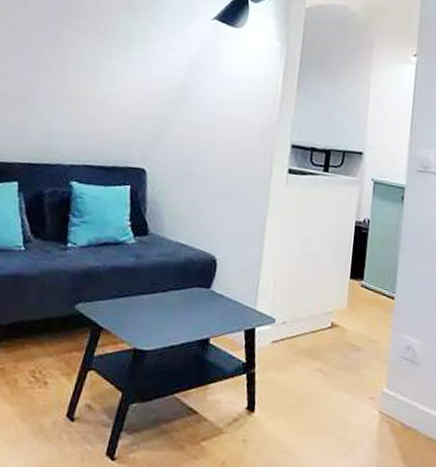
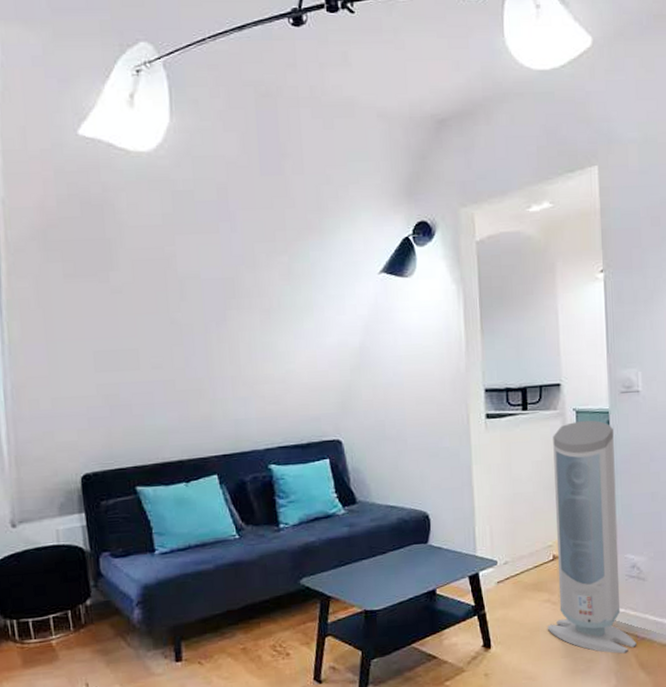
air purifier: none [314,191,407,441] -> present [547,420,637,654]

